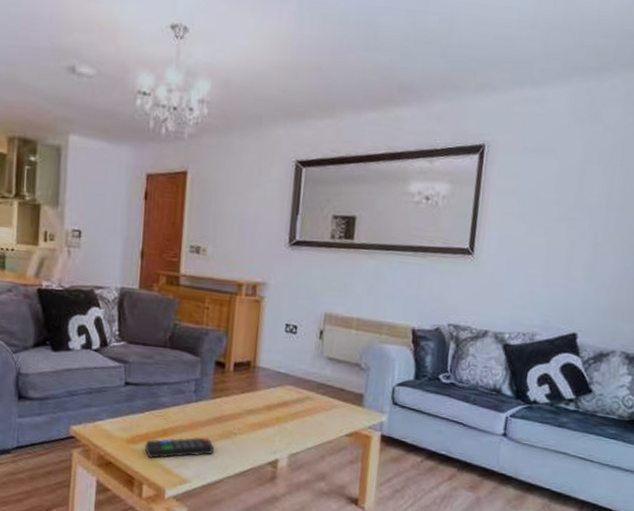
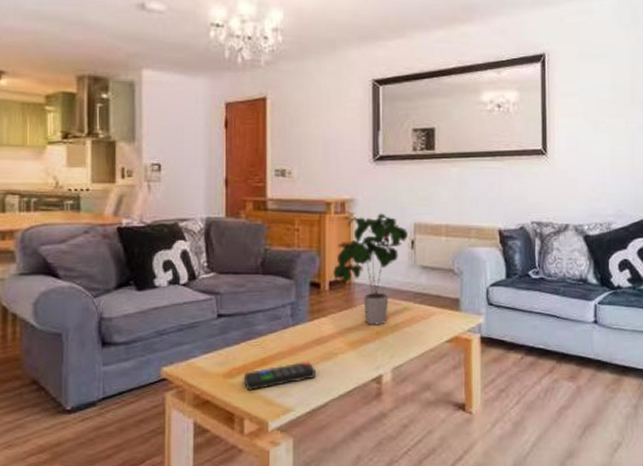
potted plant: none [239,299,318,411] -> present [333,213,409,325]

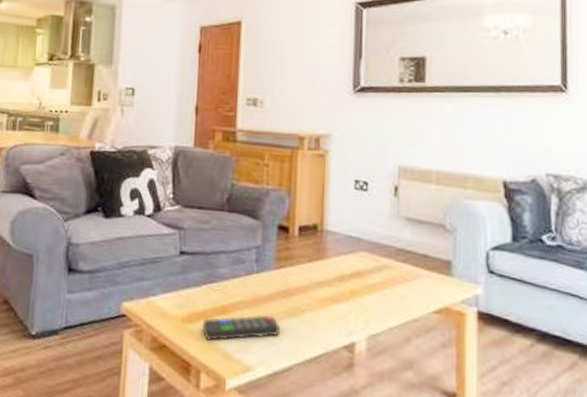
potted plant: present [333,213,409,325] -> none [304,152,392,283]

